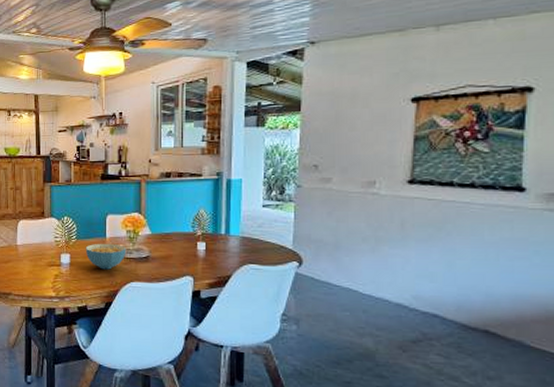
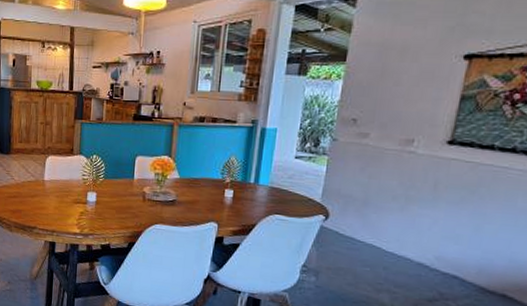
cereal bowl: present [85,243,127,270] -> none [112,184,154,211]

